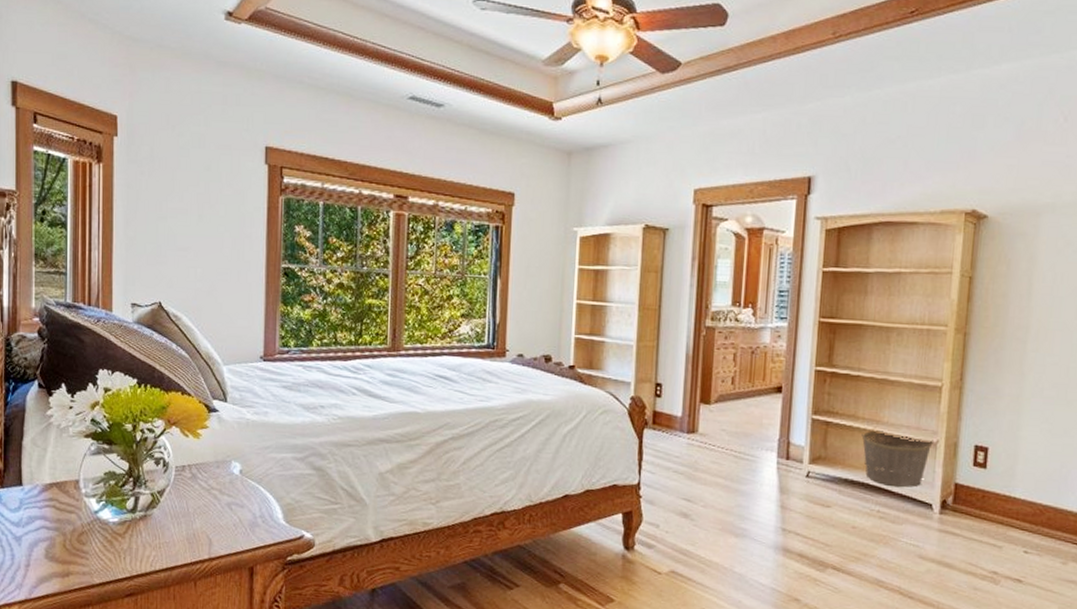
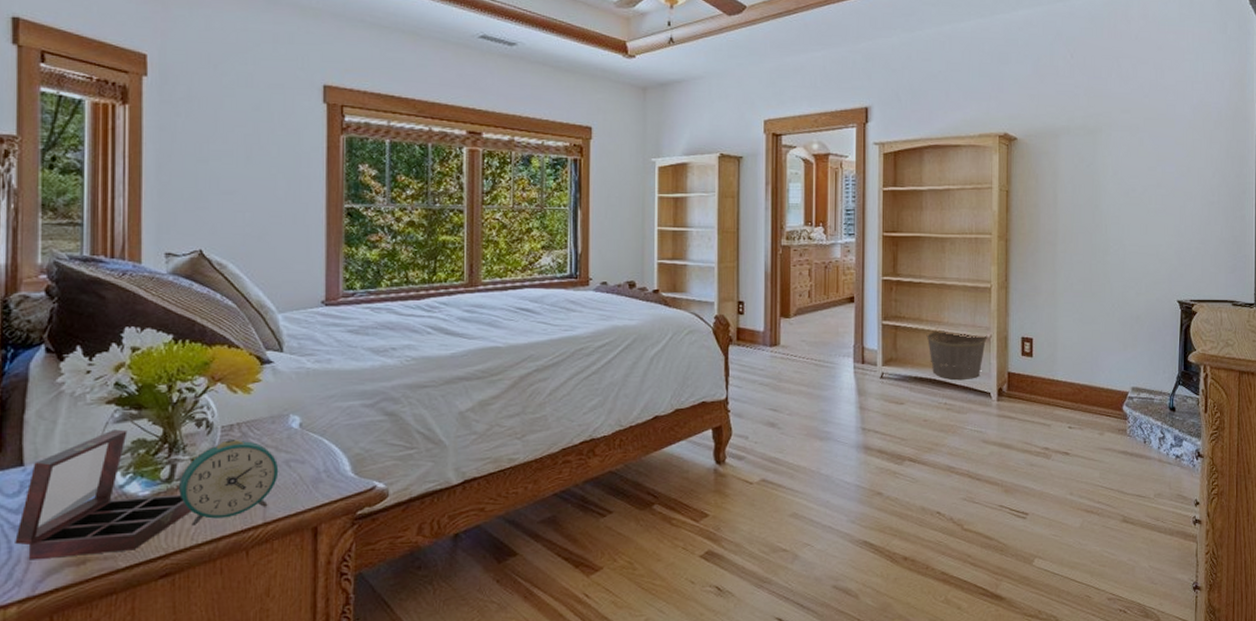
jewelry box: none [16,461,151,570] -> present [15,429,192,560]
alarm clock: none [141,478,222,554] -> present [179,438,279,527]

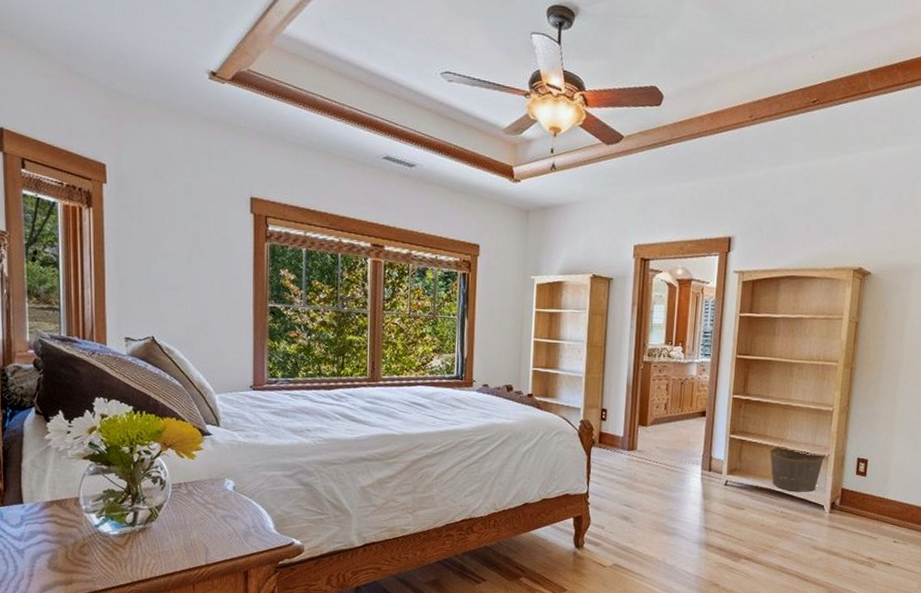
jewelry box: present [15,429,192,560] -> none [19,480,150,578]
alarm clock: present [179,438,279,527] -> none [141,494,217,562]

